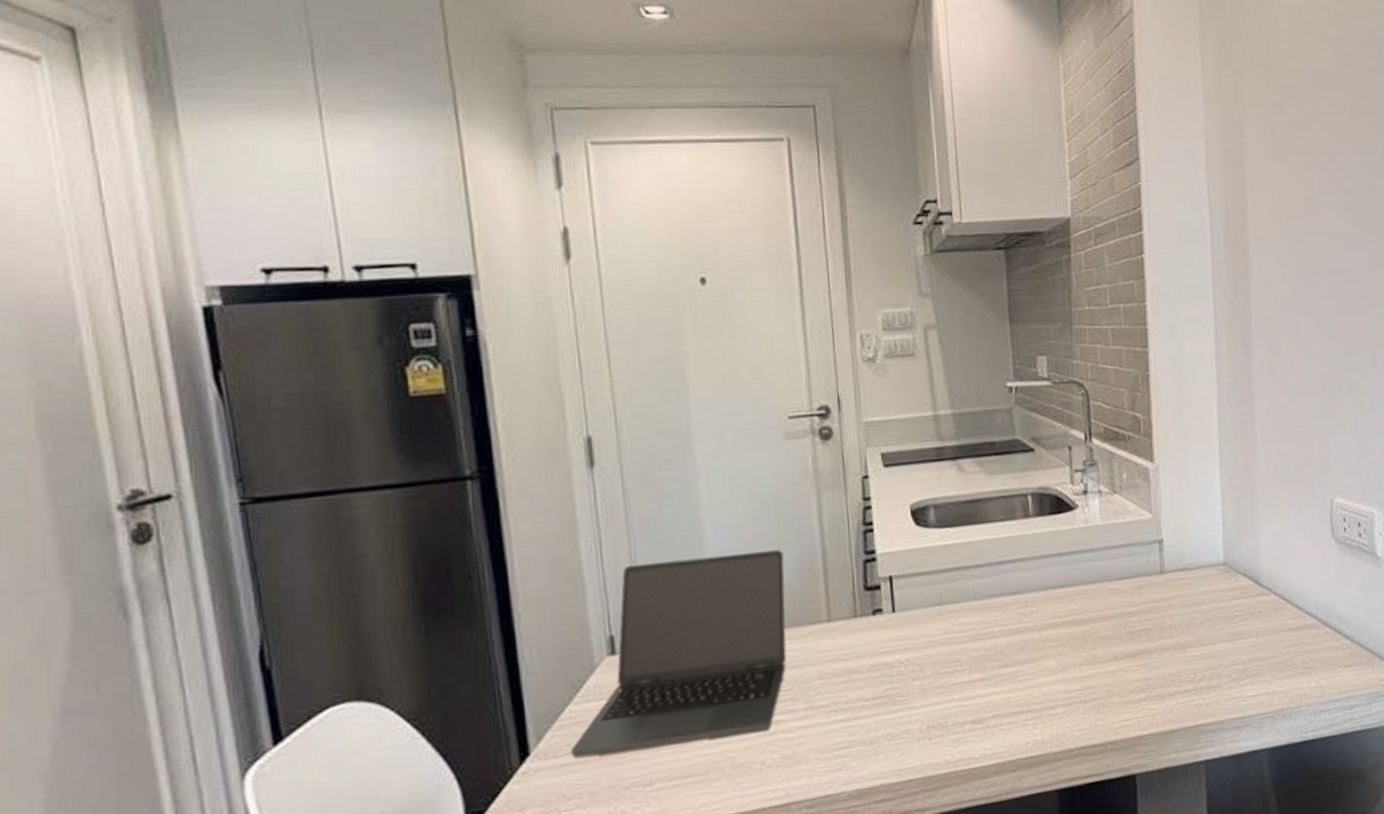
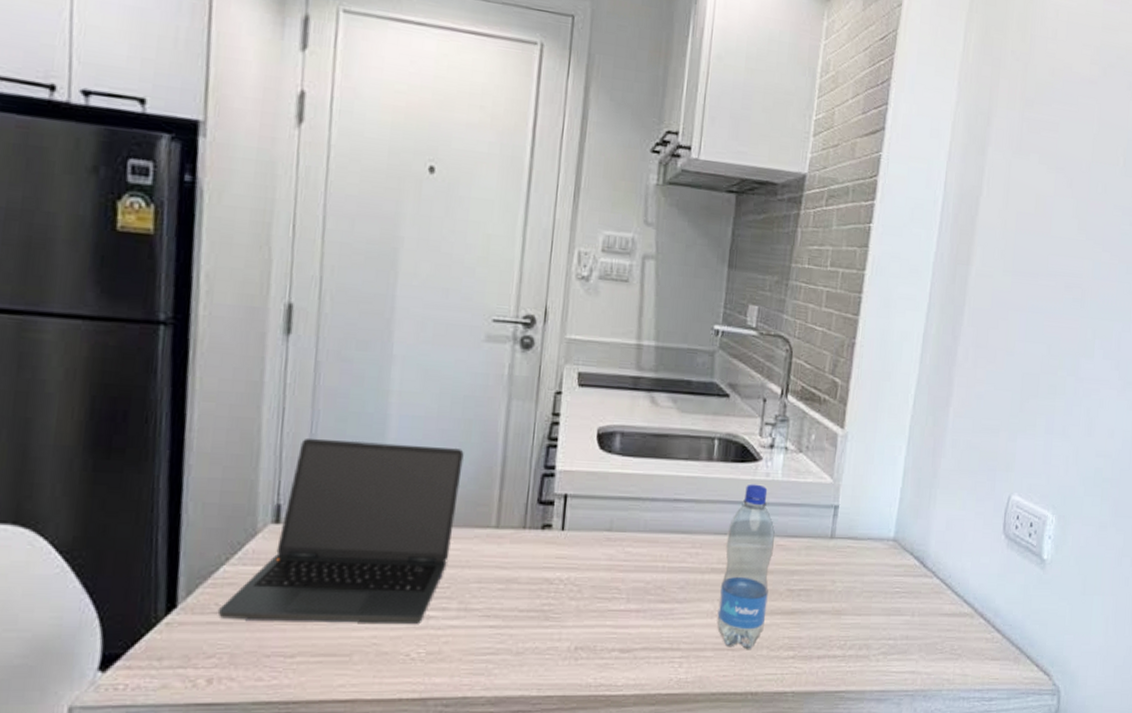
bottle: none [1057,532,1111,701] -> present [717,484,775,650]

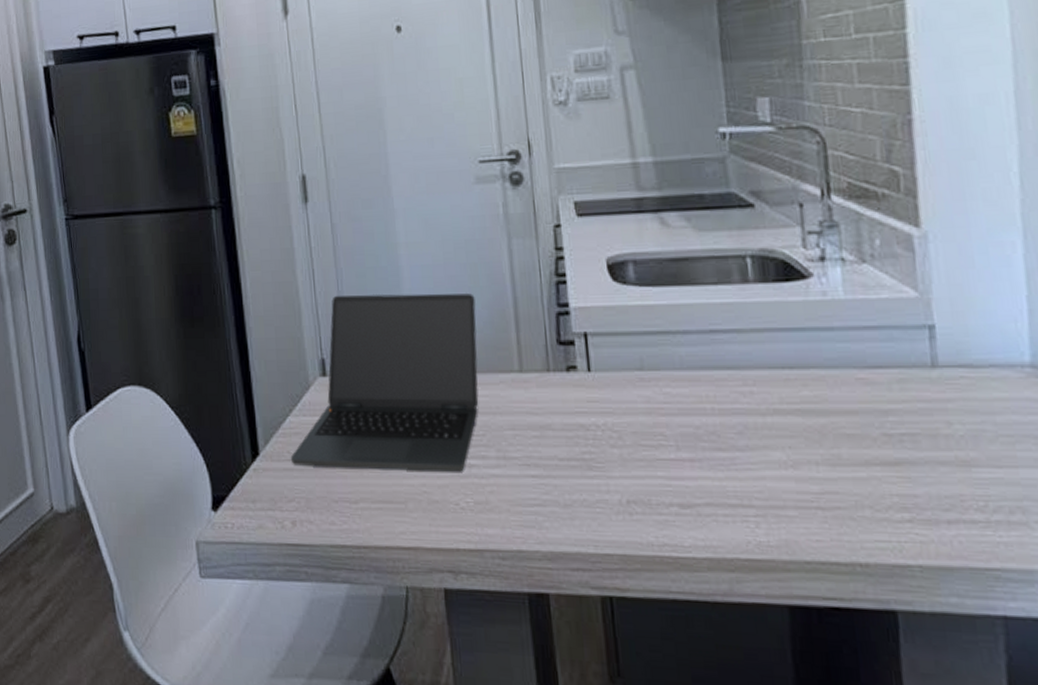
bottle: present [717,484,775,650] -> none [785,306,860,510]

